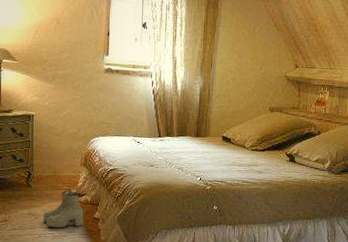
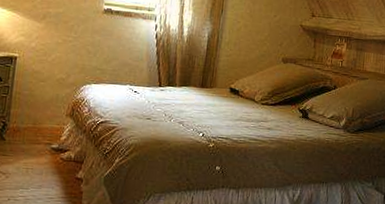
boots: present [42,190,83,229] -> none [14,145,65,190]

